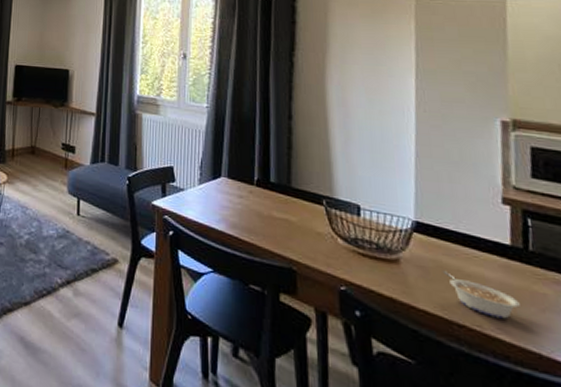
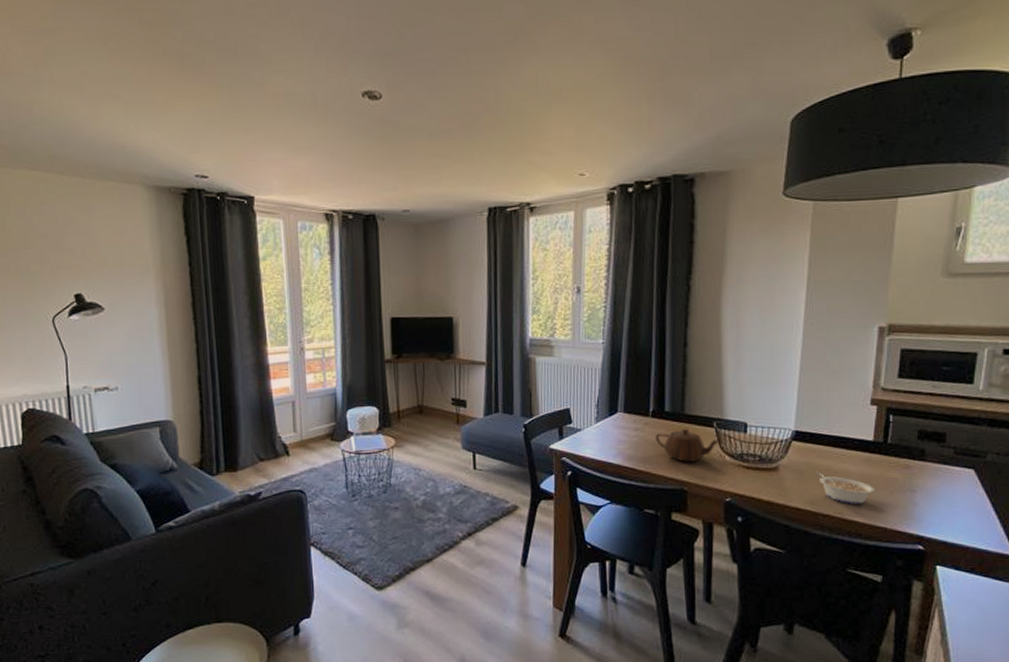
teapot: none [260,202,332,240] -> present [655,428,721,462]

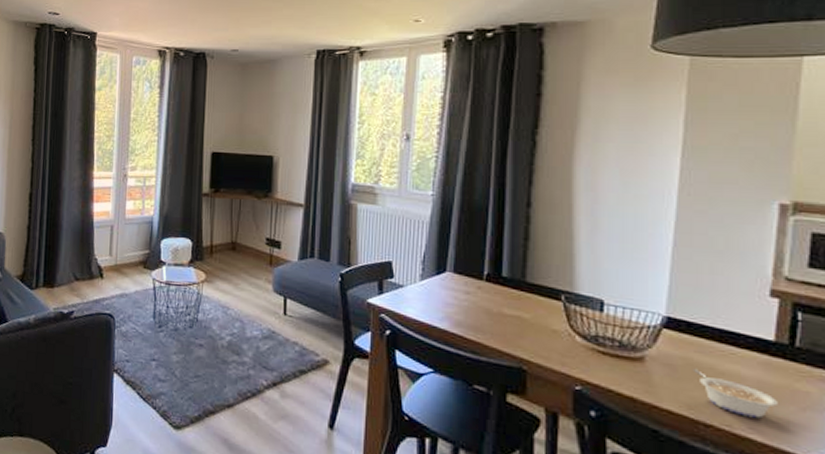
teapot: present [655,428,721,462] -> none [489,298,571,338]

